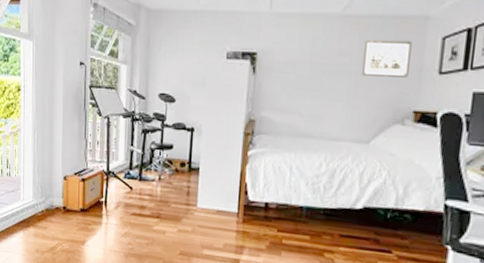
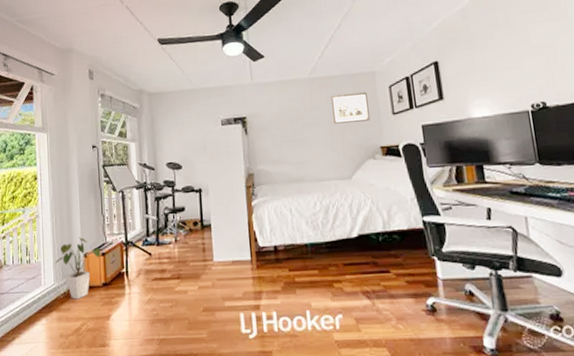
house plant: none [35,158,81,220] -> present [55,237,101,300]

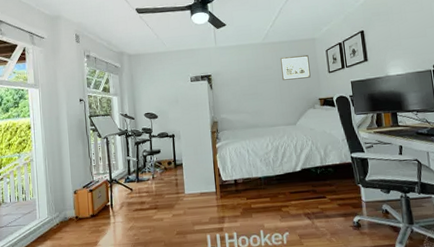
house plant: present [55,237,101,300] -> none [48,177,89,230]

